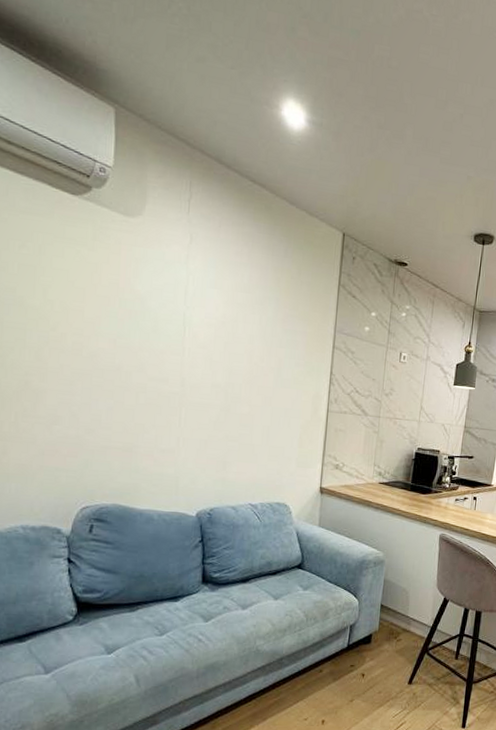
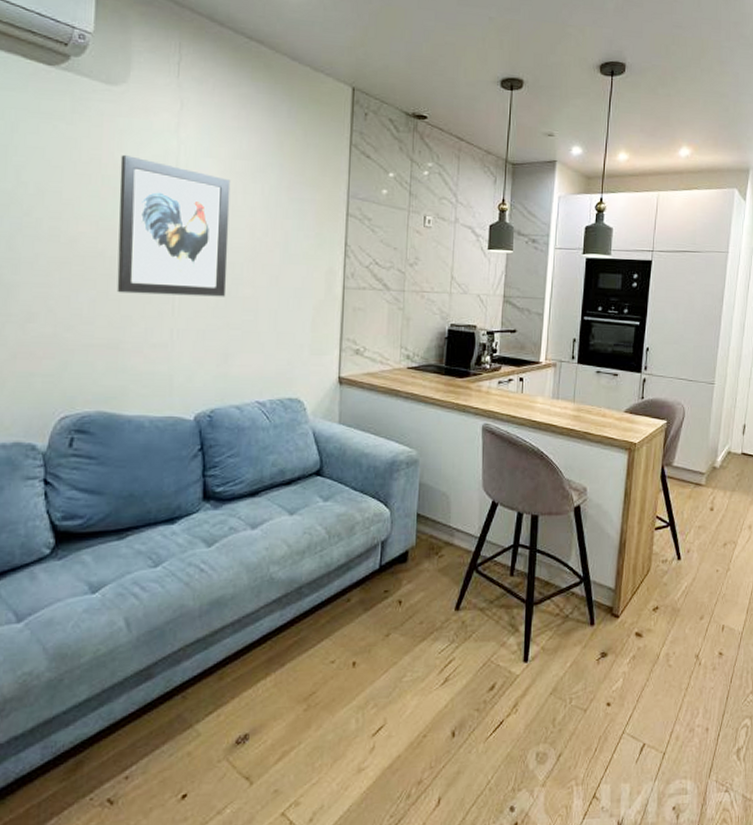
wall art: none [131,281,233,413] -> present [117,155,231,297]

